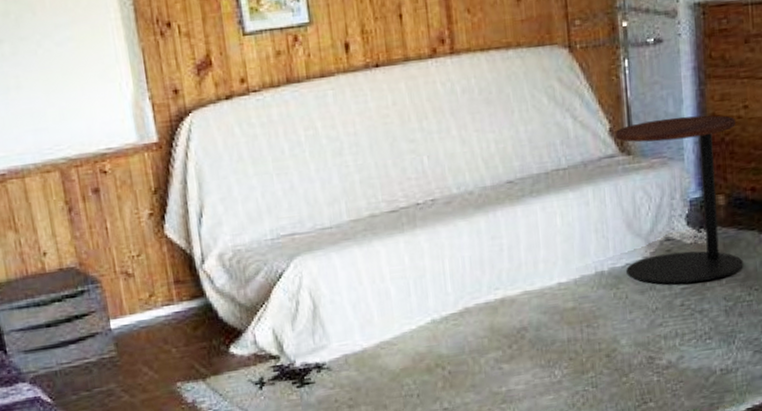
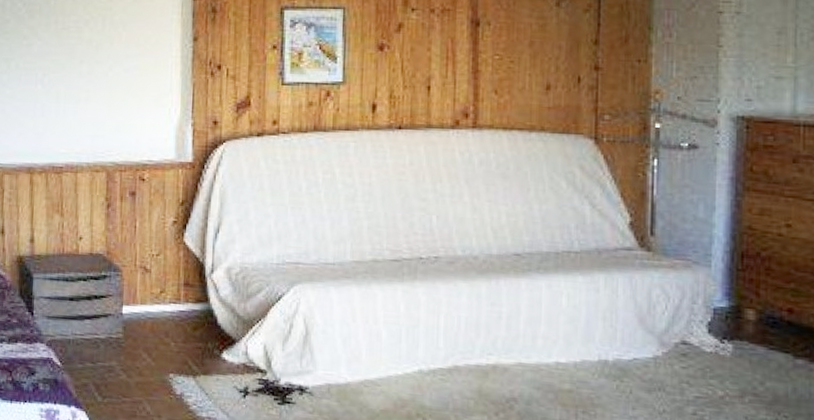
side table: present [615,115,743,285] -> none [633,222,775,396]

